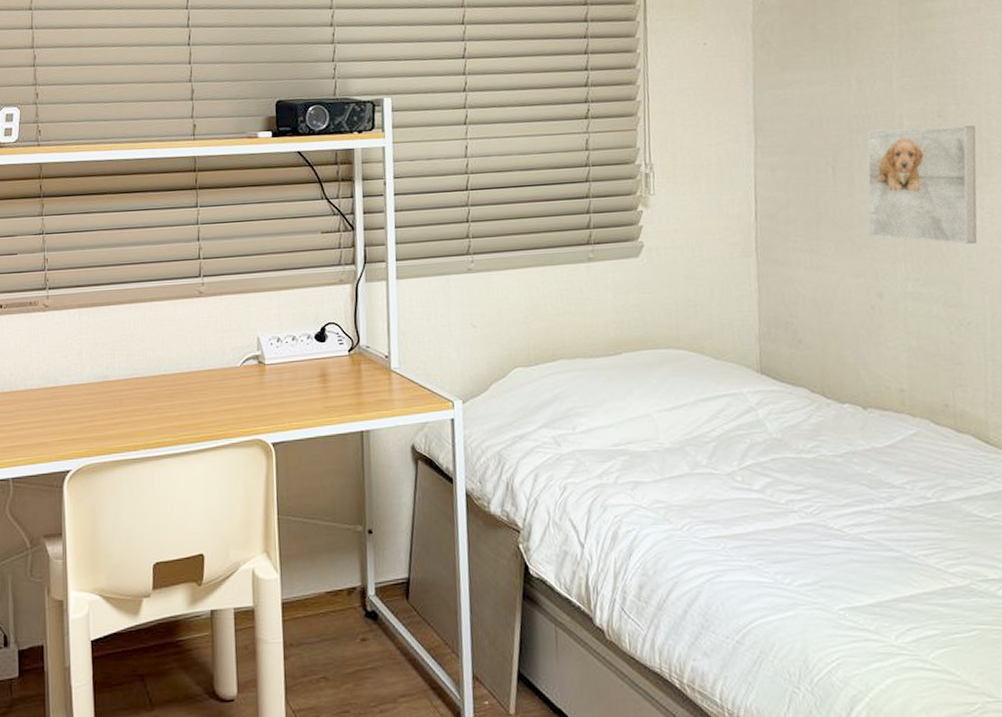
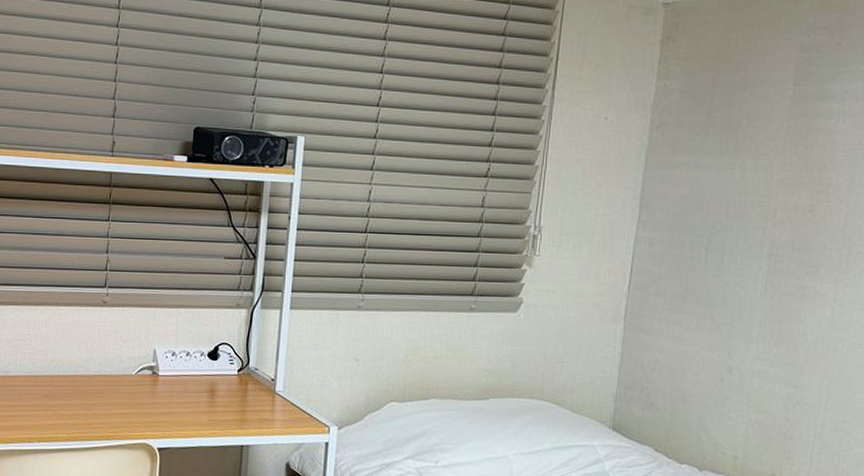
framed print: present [866,125,977,244] -> none [728,216,841,332]

